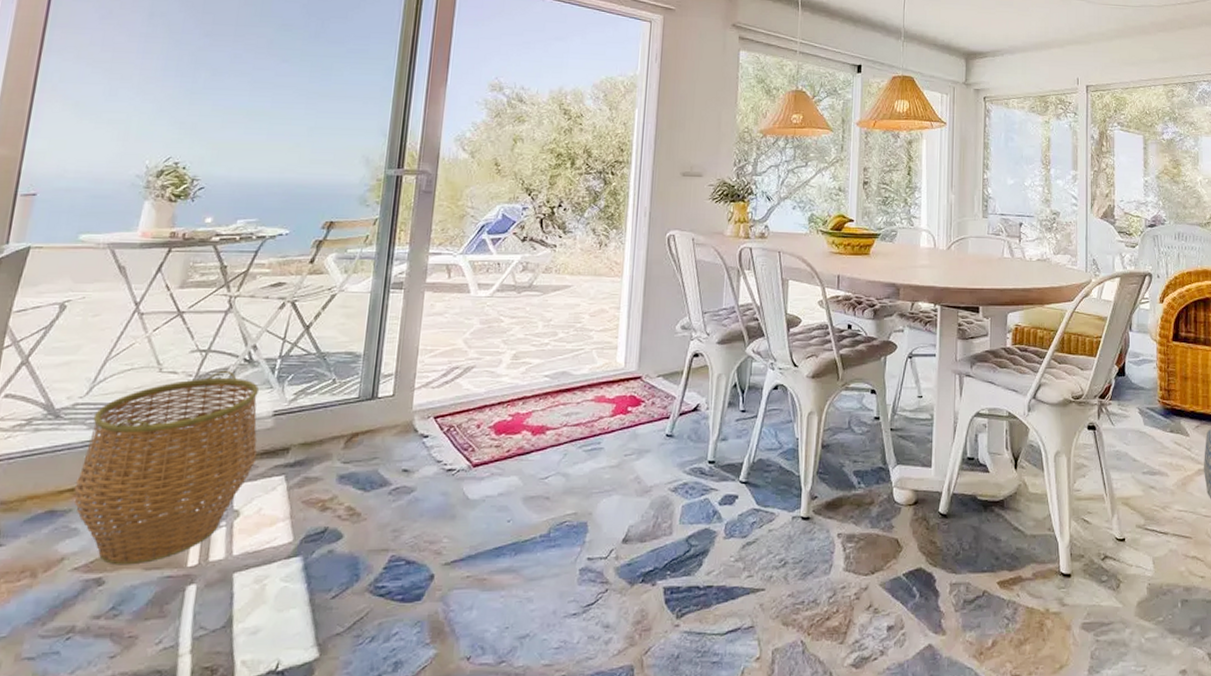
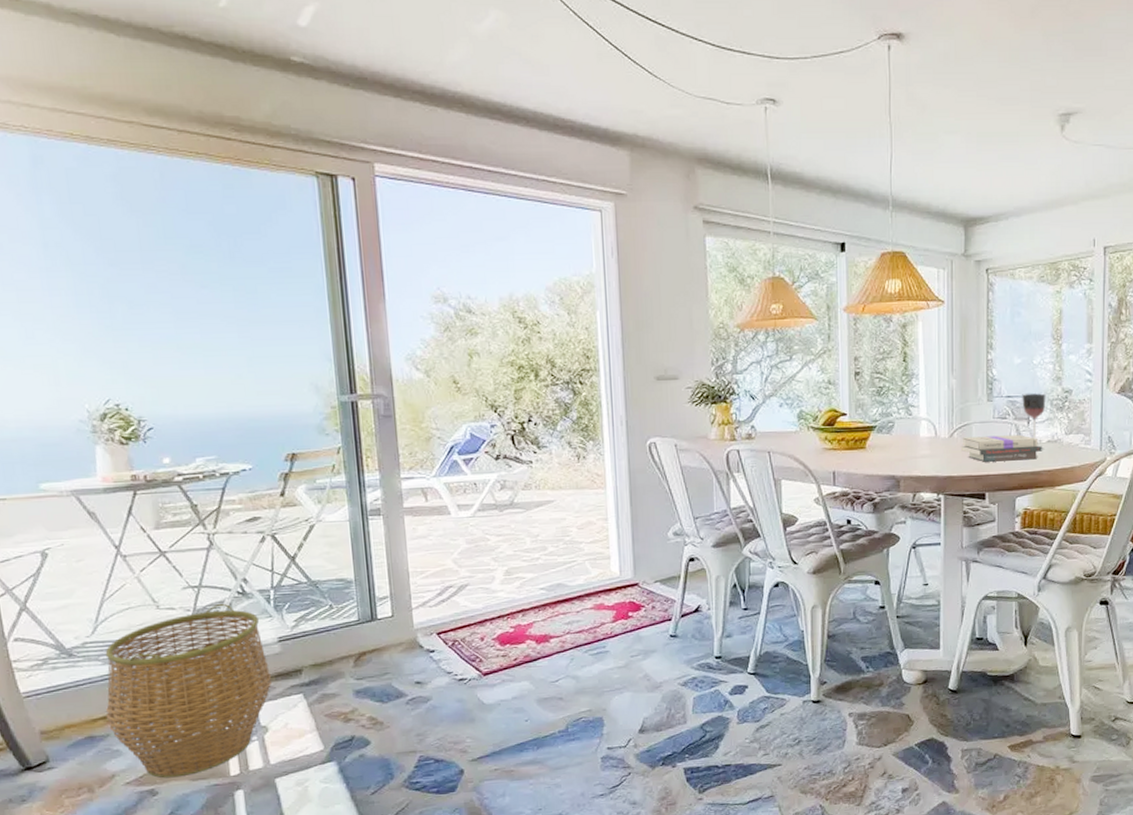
books: none [957,250,1032,277] -> present [960,434,1042,462]
wineglass: none [1014,213,1036,269] -> present [1022,393,1046,452]

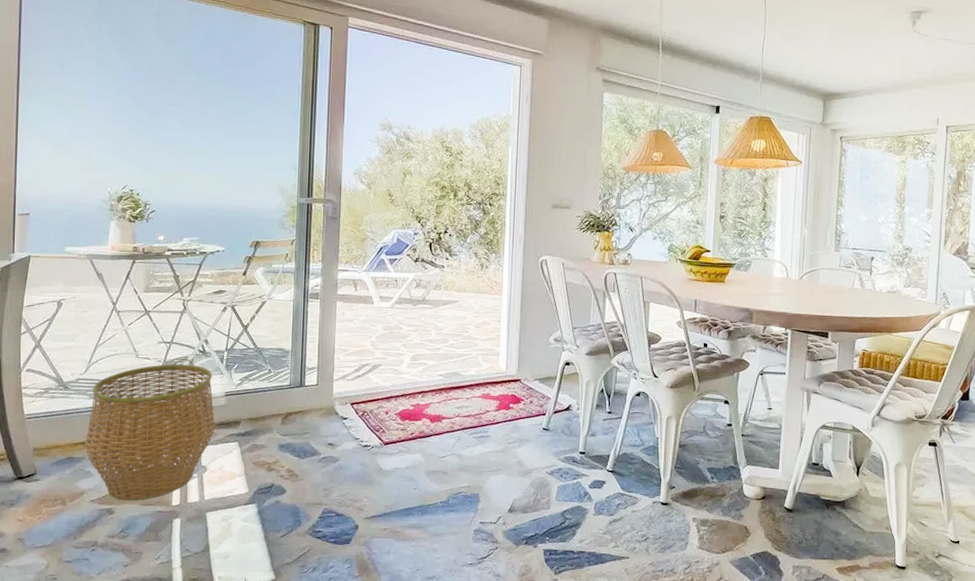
books: present [960,434,1042,462] -> none [808,281,882,307]
wineglass: present [1022,393,1046,452] -> none [866,248,888,300]

